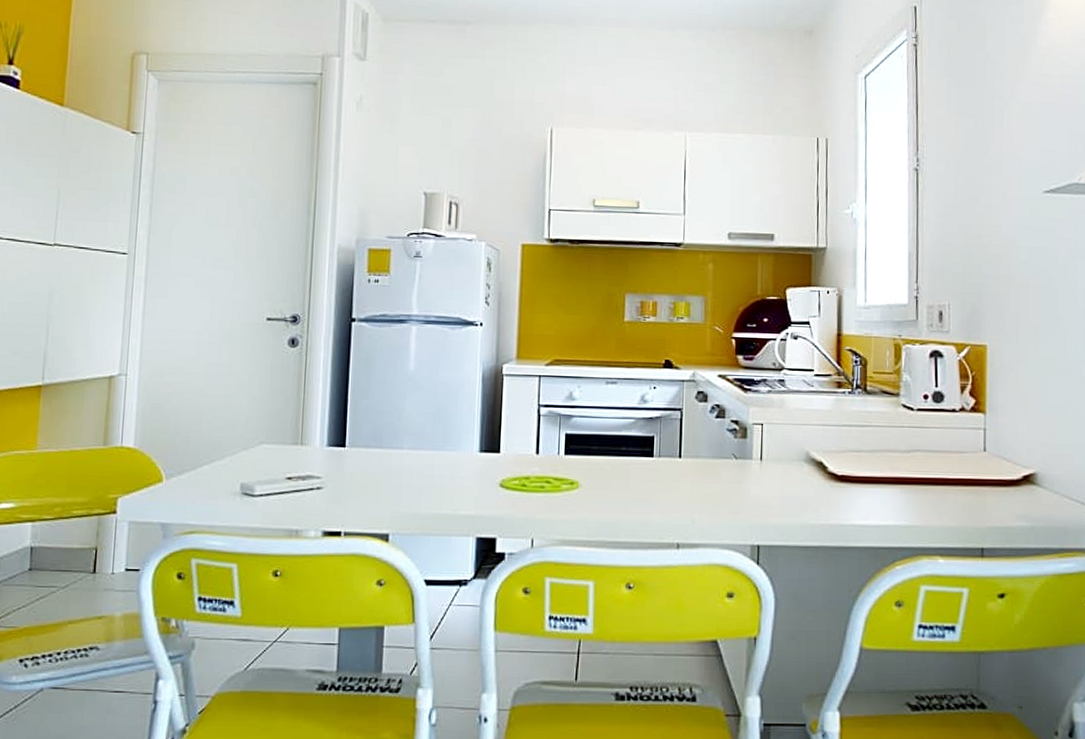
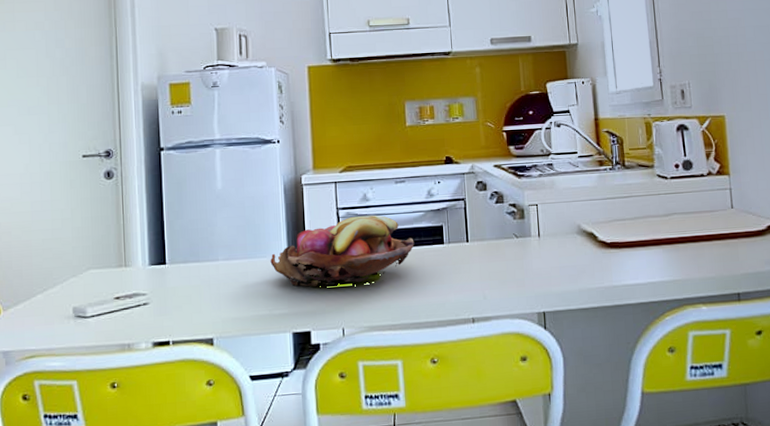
fruit basket: none [459,415,621,493] -> present [270,215,415,287]

